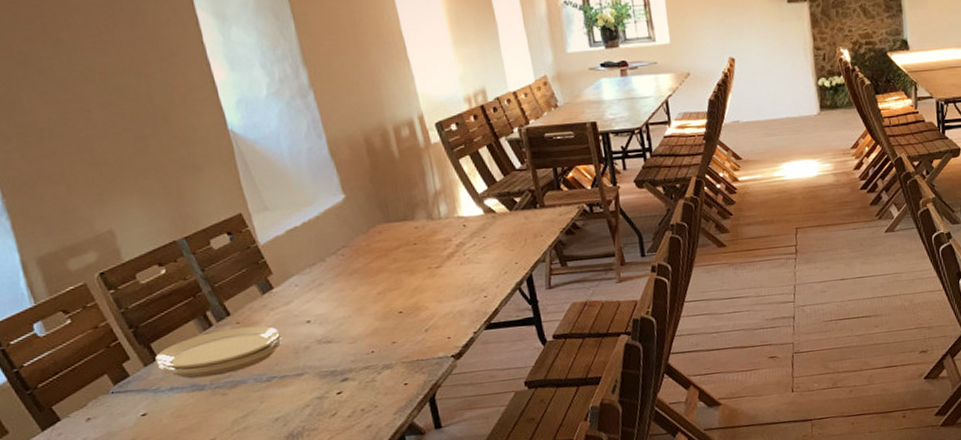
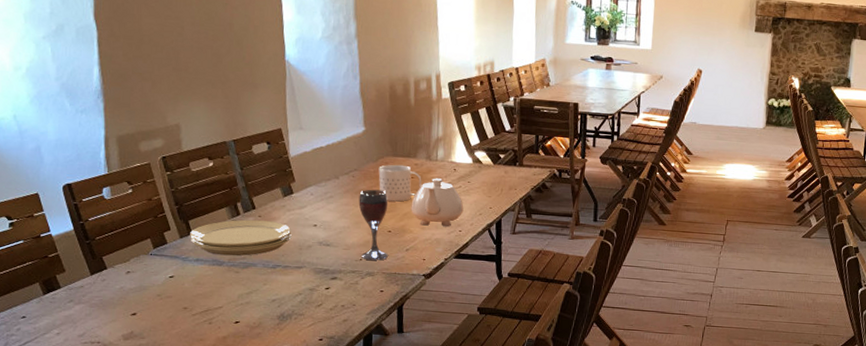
cup: none [354,265,406,351] -> present [358,189,389,260]
mug: none [371,230,428,277] -> present [378,164,422,202]
teapot: none [420,239,485,299] -> present [411,178,464,226]

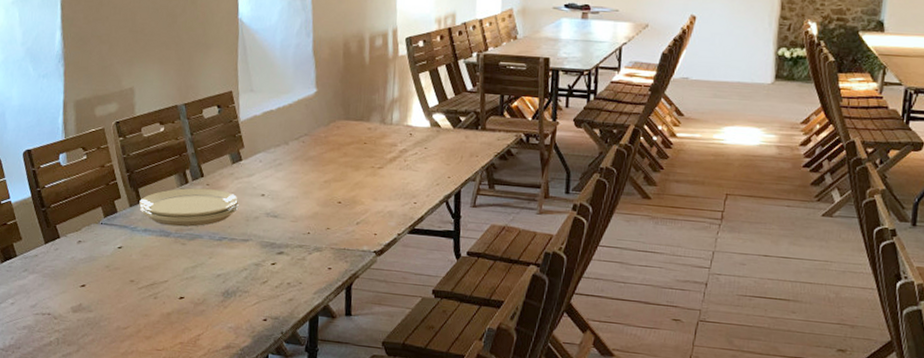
cup: present [358,189,389,260] -> none [308,156,339,234]
mug: present [378,164,422,202] -> none [329,128,375,170]
teapot: present [411,178,464,226] -> none [362,143,420,198]

